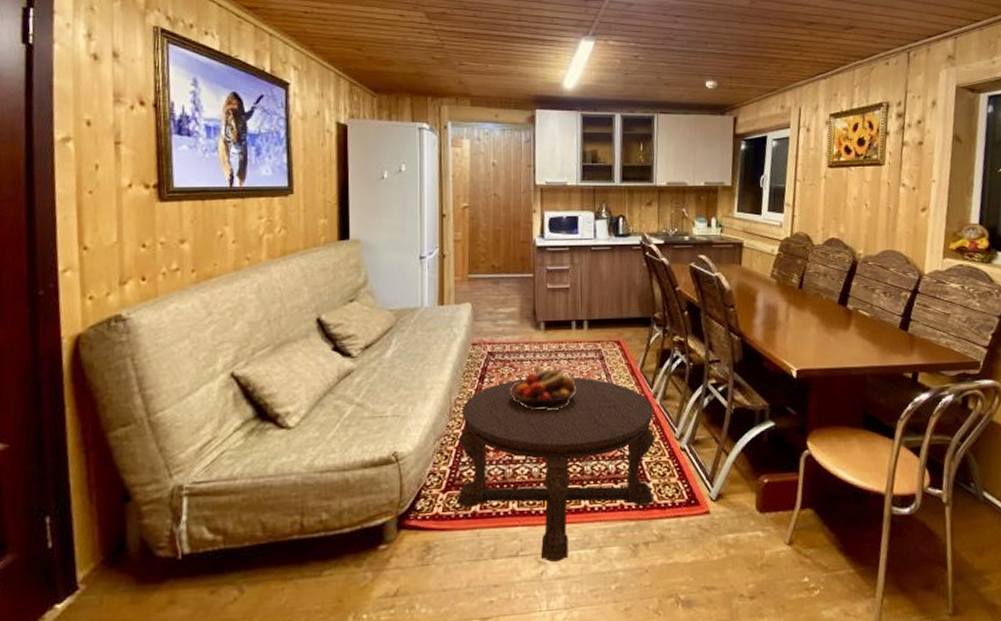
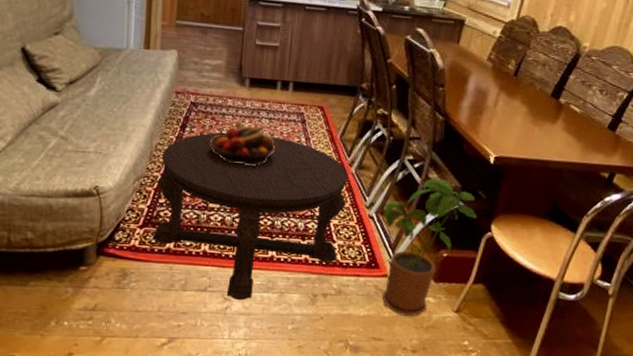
house plant: none [694,399,791,556] -> present [381,178,477,316]

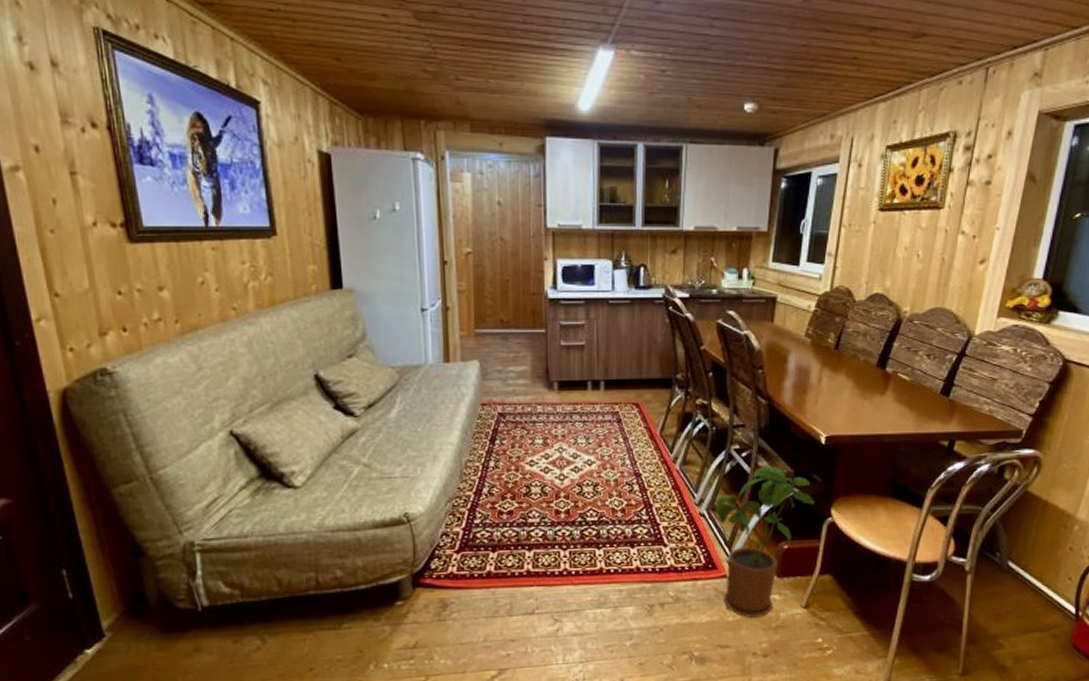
coffee table: present [151,132,348,300] -> none [470,439,674,620]
fruit bowl: present [209,121,276,166] -> none [522,427,593,474]

